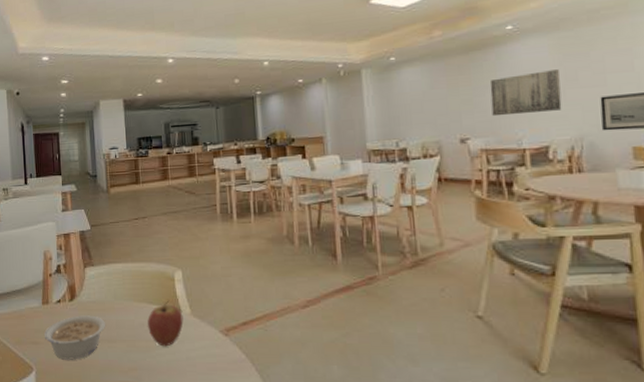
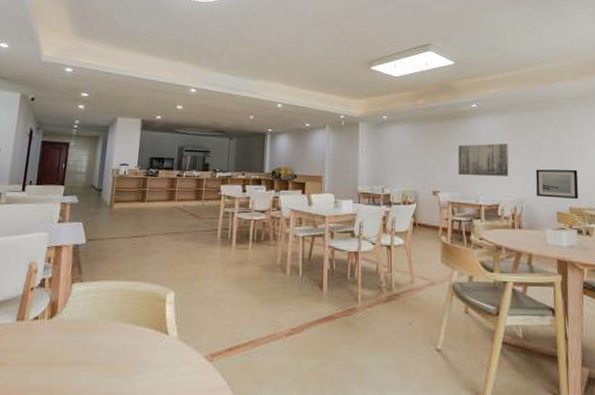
legume: present [43,315,106,360] -> none [11,334,86,385]
fruit: present [147,300,184,347] -> none [129,322,169,372]

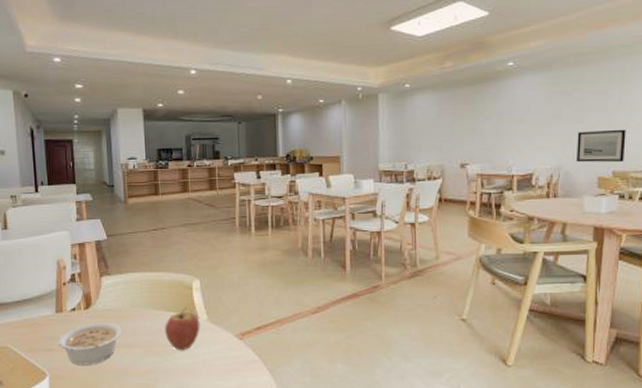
legume: none [11,334,86,385] -> present [57,323,123,365]
fruit: none [129,322,169,372] -> present [164,307,200,351]
wall art: present [457,143,509,176] -> none [489,106,547,145]

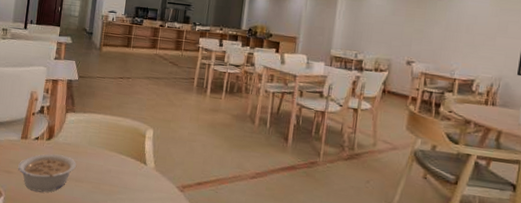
fruit: present [164,307,200,351] -> none [113,153,147,193]

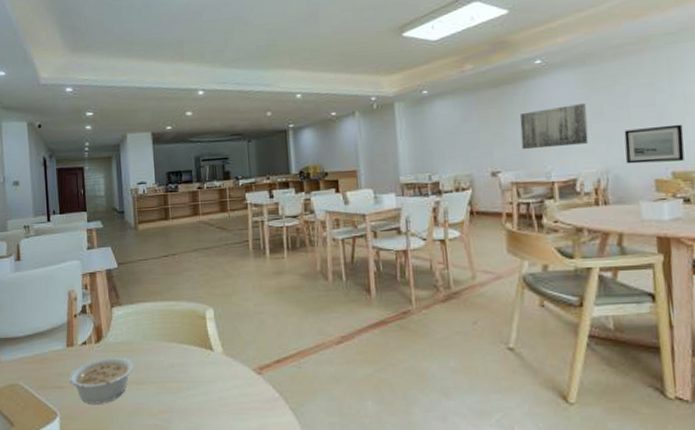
wall art: none [436,17,494,53] -> present [519,104,589,150]

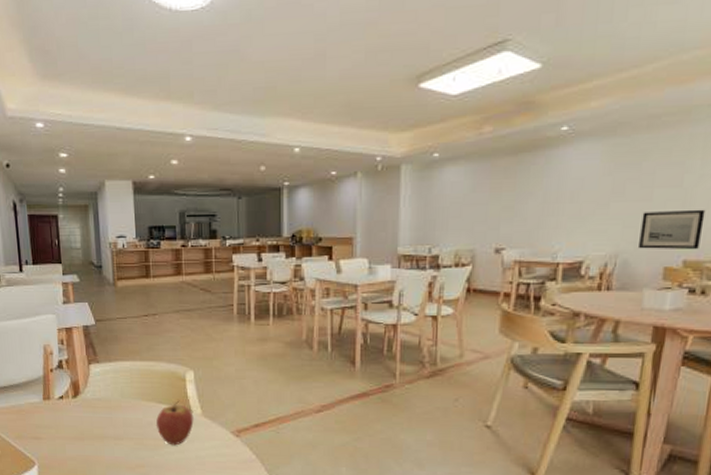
legume: present [68,357,135,404] -> none [45,412,113,456]
fruit: none [177,339,215,387] -> present [155,400,194,446]
wall art: present [519,104,589,150] -> none [532,180,607,227]

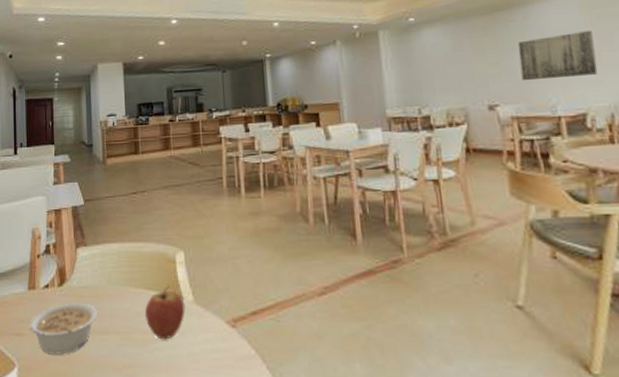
legume: none [45,412,113,456] -> present [28,302,99,355]
wall art: none [532,180,607,227] -> present [517,31,598,81]

